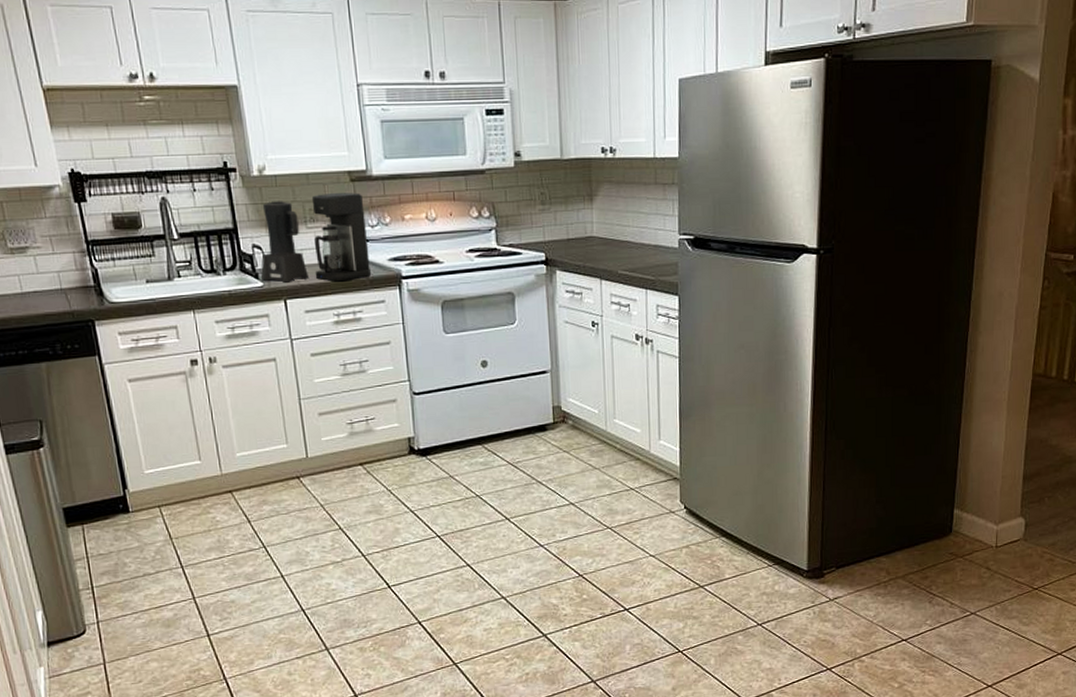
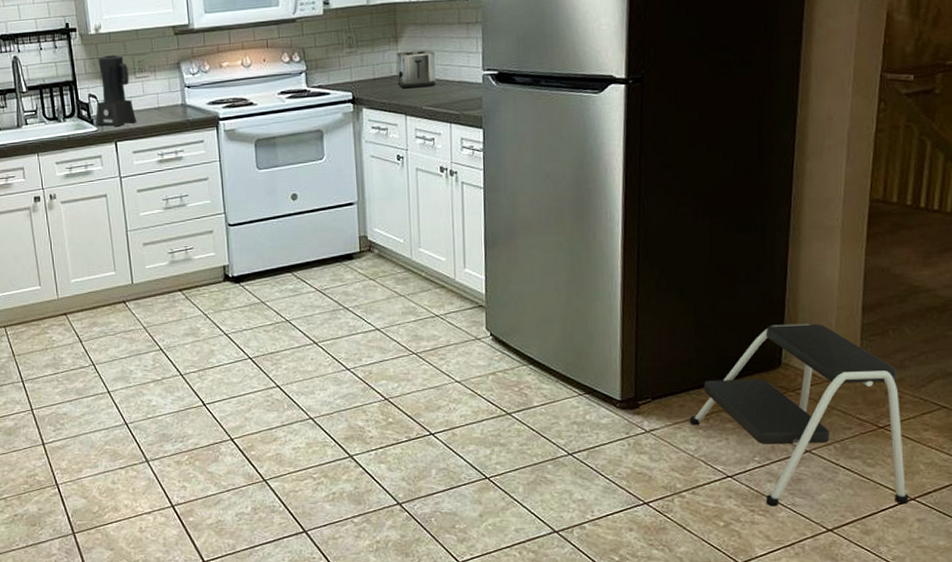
coffee maker: present [311,192,371,282] -> none [140,44,191,125]
toaster: none [591,209,632,251] -> present [396,49,436,89]
step stool: none [870,492,1056,667] -> present [690,323,909,507]

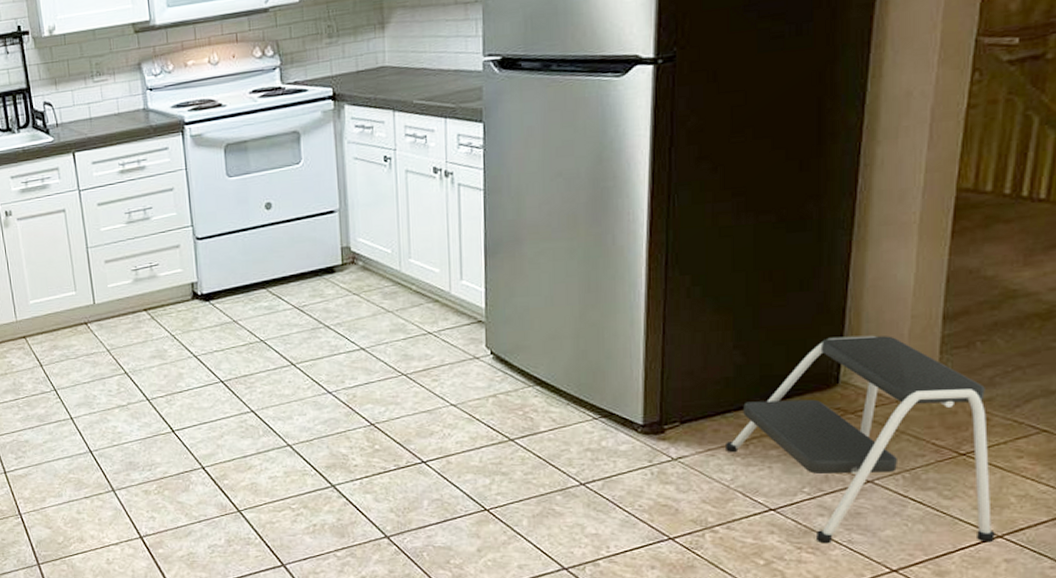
blender: present [95,55,136,127] -> none [51,58,95,137]
toaster: present [396,49,436,89] -> none [382,35,429,81]

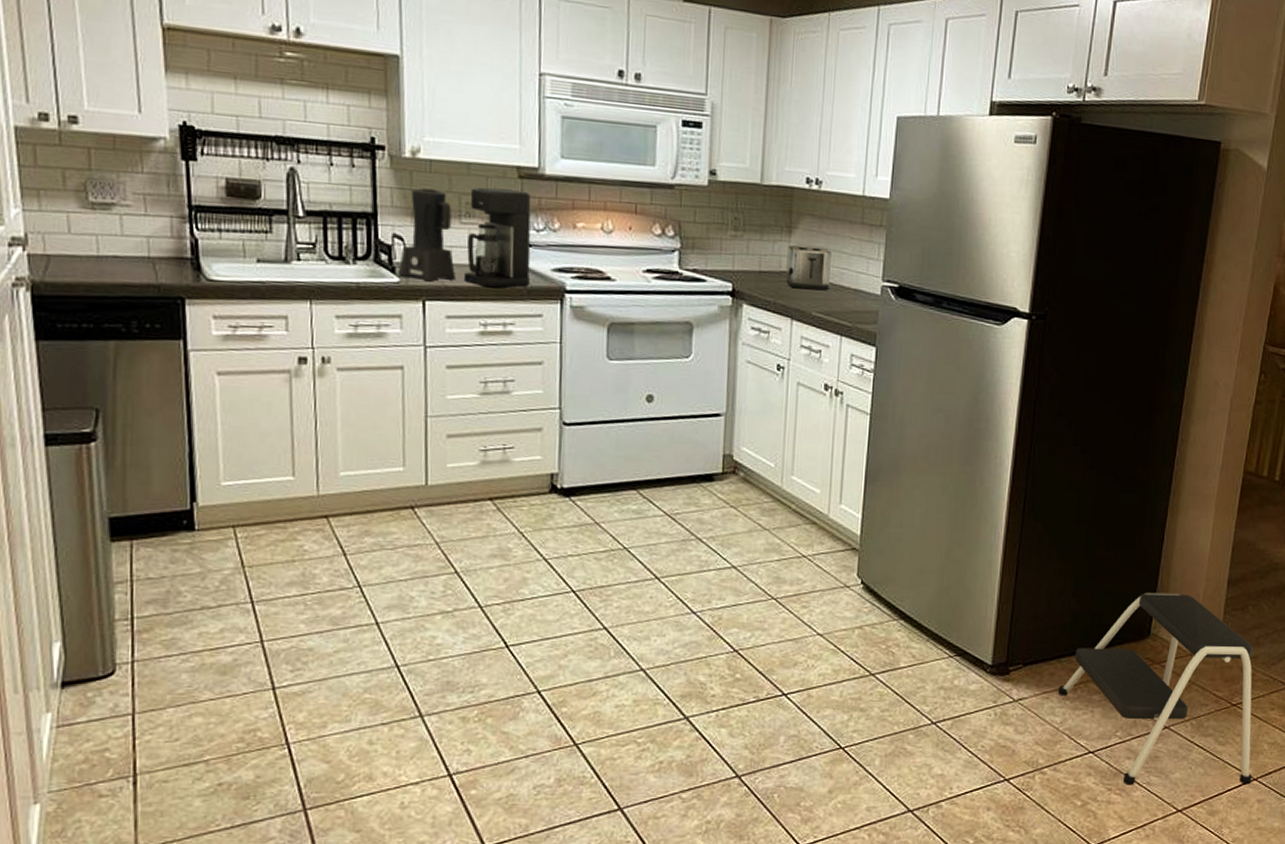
blender: none [51,58,95,137] -> present [397,188,455,282]
coffee maker: none [98,43,154,133] -> present [463,187,531,288]
toaster: none [382,35,429,81] -> present [786,245,833,291]

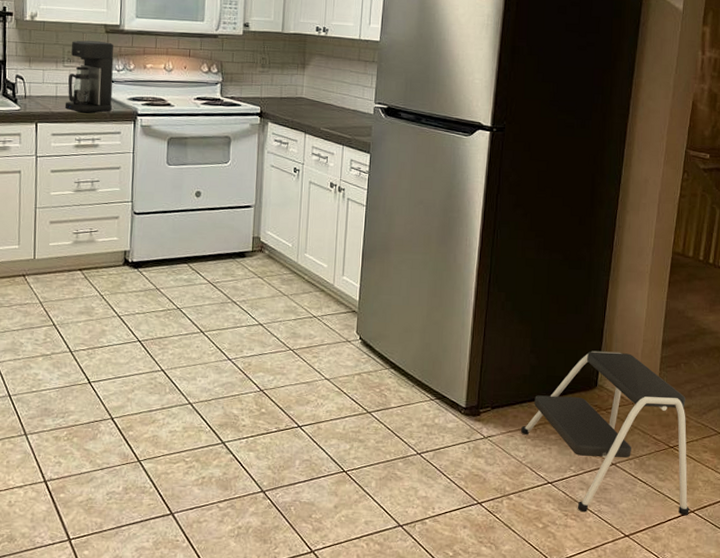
blender: present [397,188,455,282] -> none [18,42,59,109]
toaster: present [786,245,833,291] -> none [301,77,336,112]

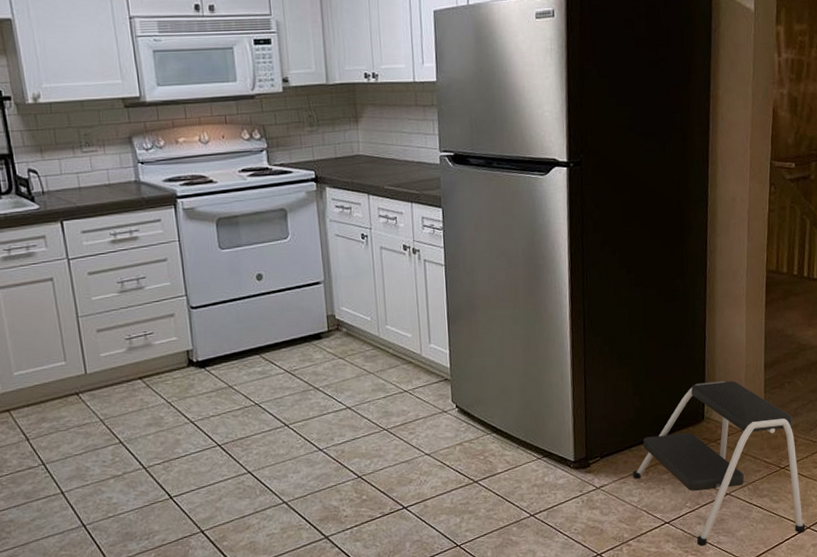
coffee maker: present [64,40,114,113] -> none [86,117,146,203]

